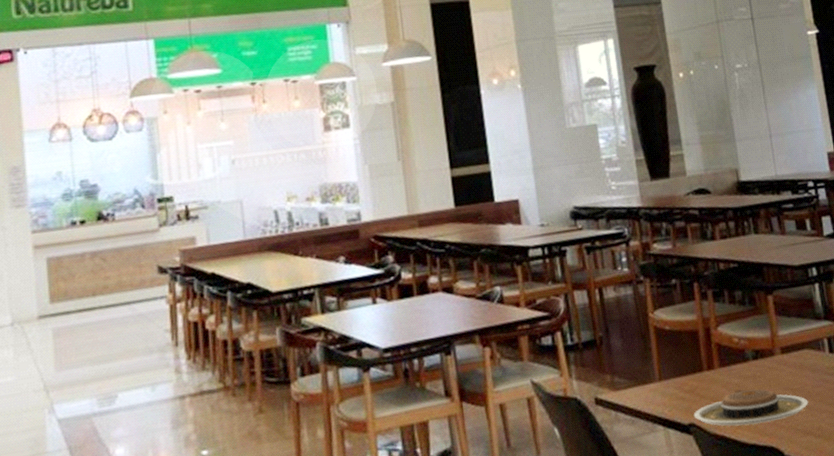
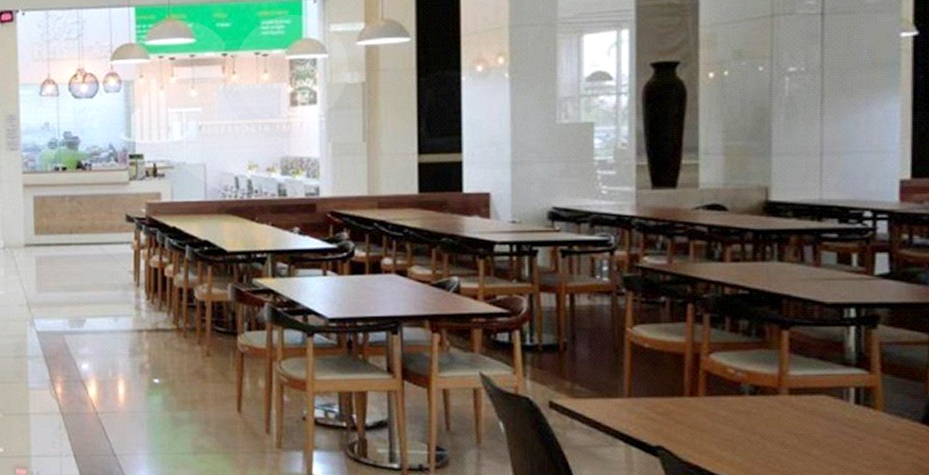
plate: present [693,389,809,427] -> none [663,425,815,463]

